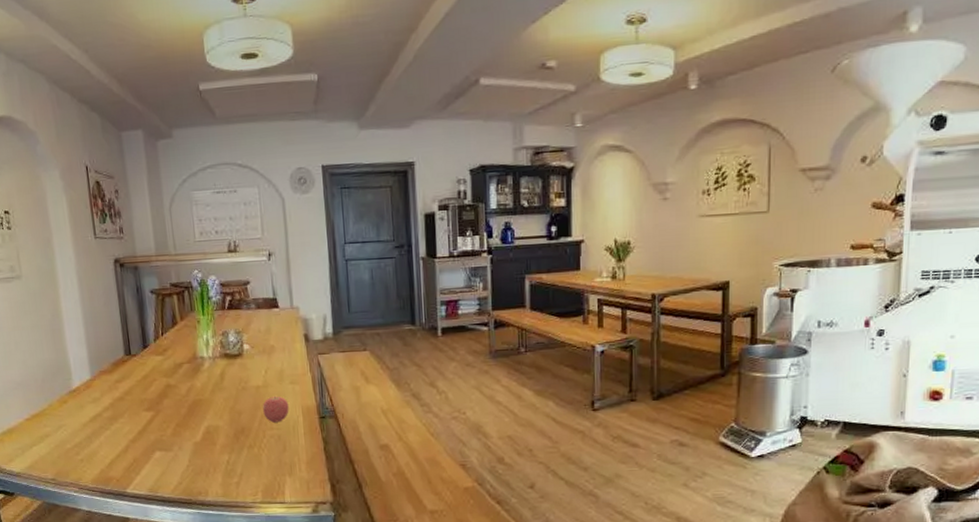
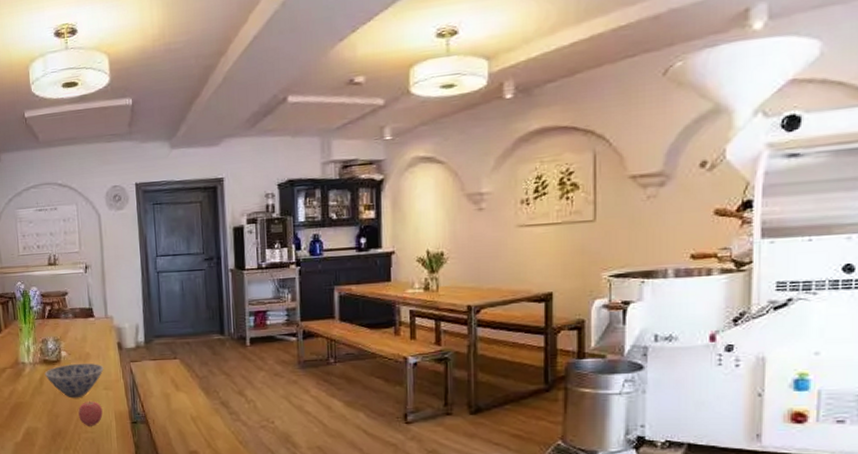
bowl: none [225,356,290,394] -> present [44,363,104,399]

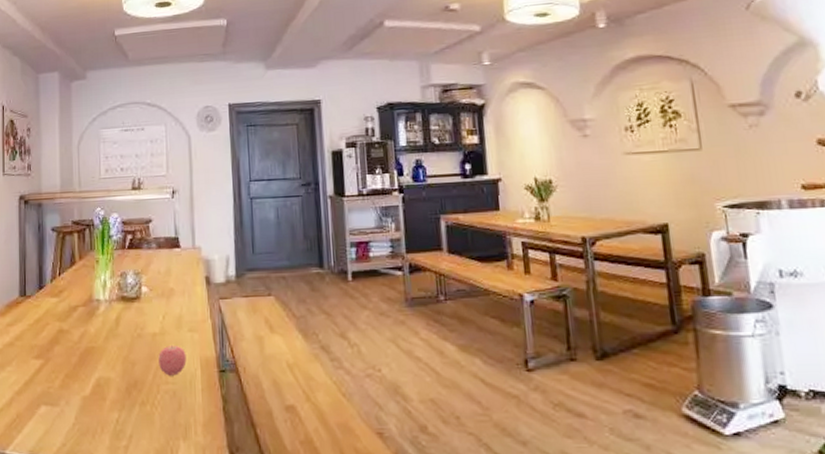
bowl: present [44,363,104,399] -> none [122,300,189,342]

